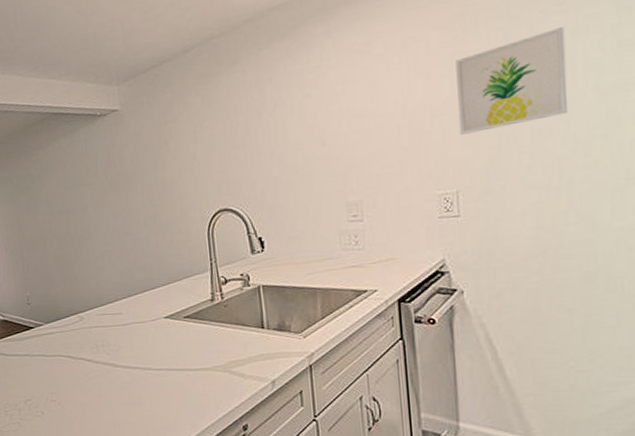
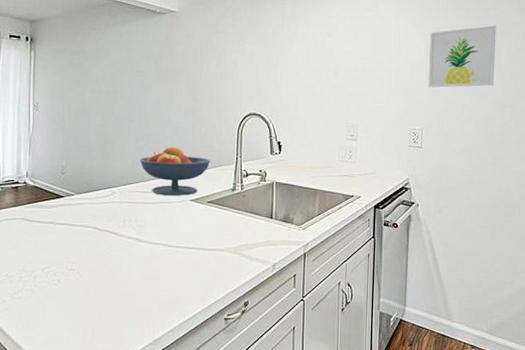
fruit bowl: none [102,260,181,316] -> present [139,146,211,196]

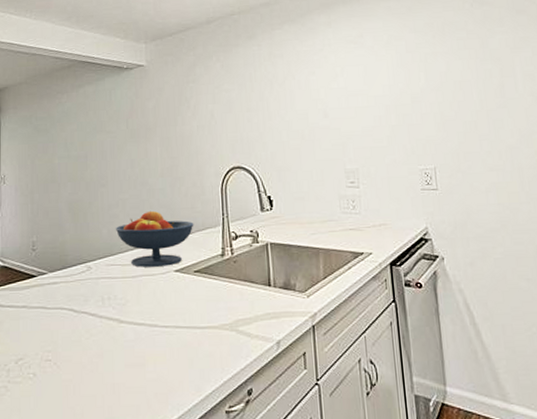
wall art: present [428,25,497,88] -> none [429,44,513,120]

